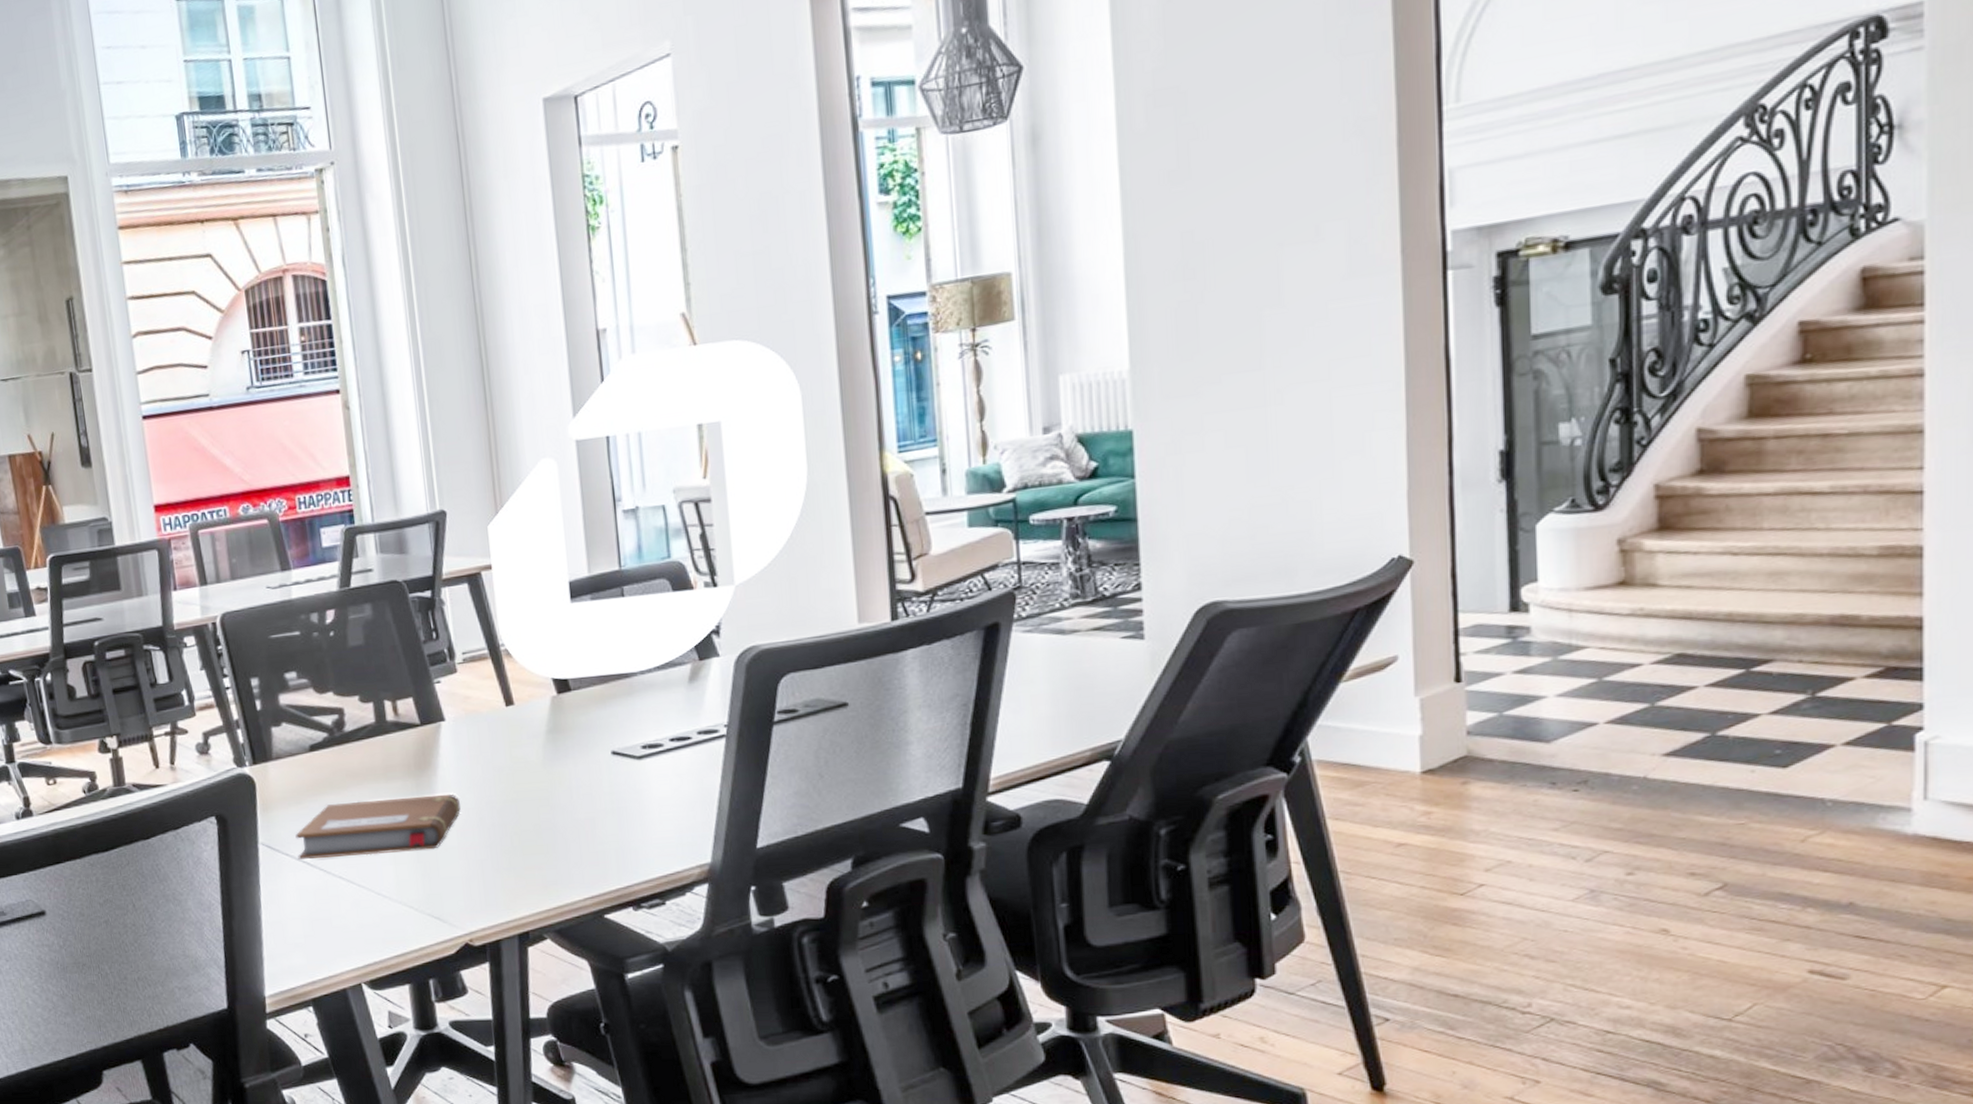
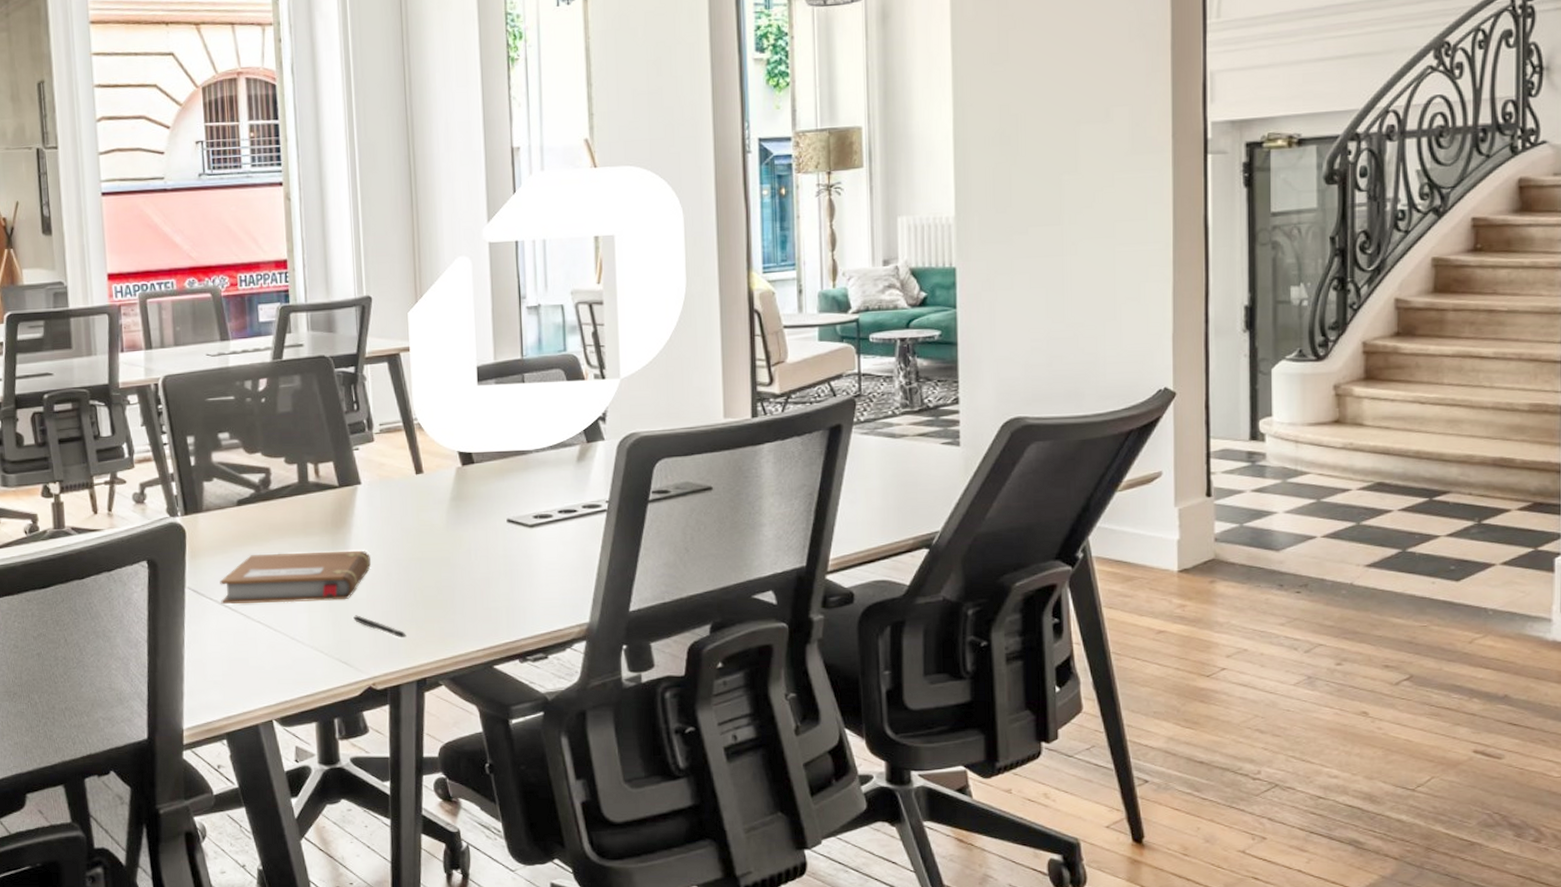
pen: none [444,865,505,889] -> present [353,615,407,638]

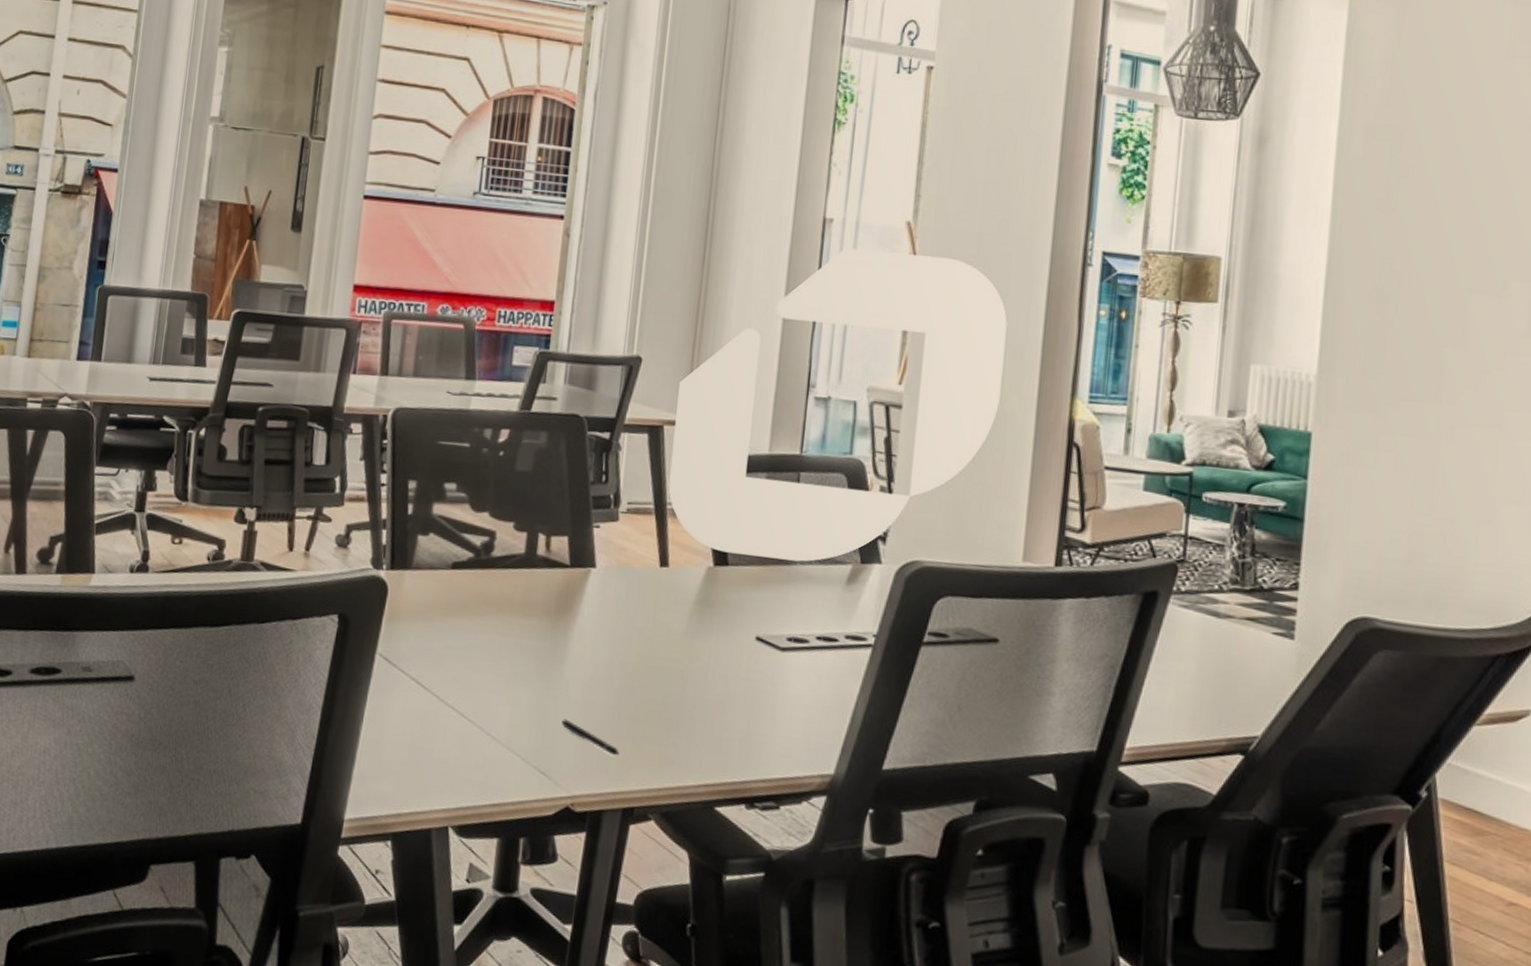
notebook: present [220,550,371,604] -> none [413,628,593,699]

